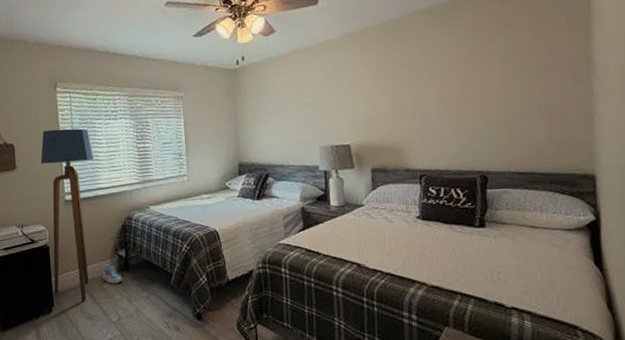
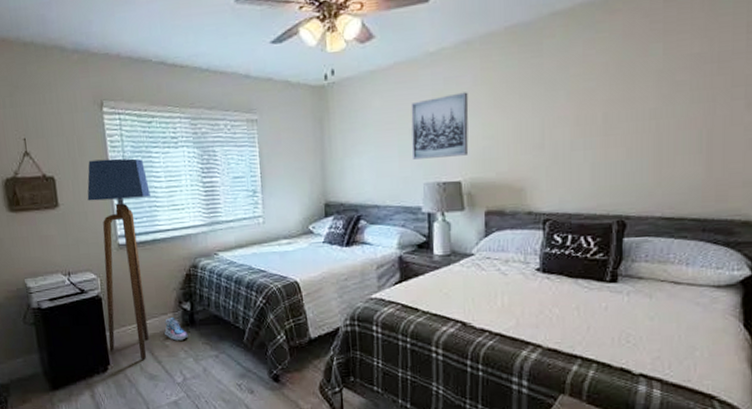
wall art: none [306,73,355,127] -> present [411,92,469,160]

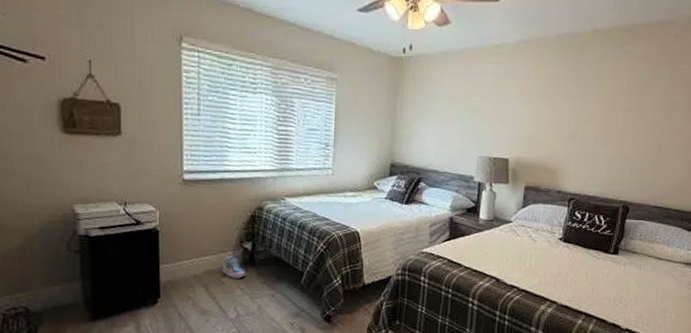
floor lamp: present [87,158,150,360] -> none [154,93,222,295]
wall art: present [411,92,469,160] -> none [470,83,522,137]

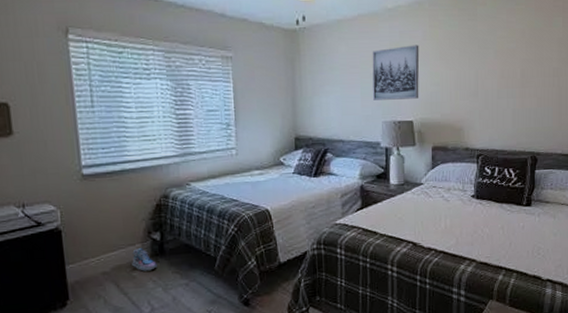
wall art: none [470,83,522,137] -> present [372,45,420,100]

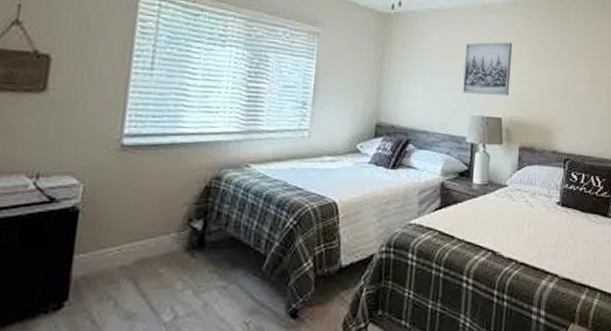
shoe: present [131,247,157,271] -> none [160,237,192,268]

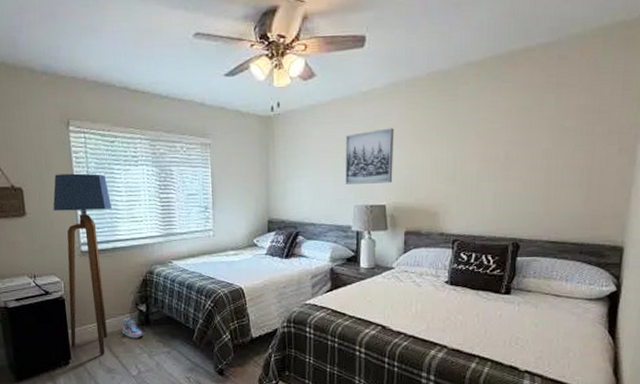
floor lamp: none [72,43,180,293] -> present [53,173,112,355]
shoe: none [160,237,192,268] -> present [121,317,143,338]

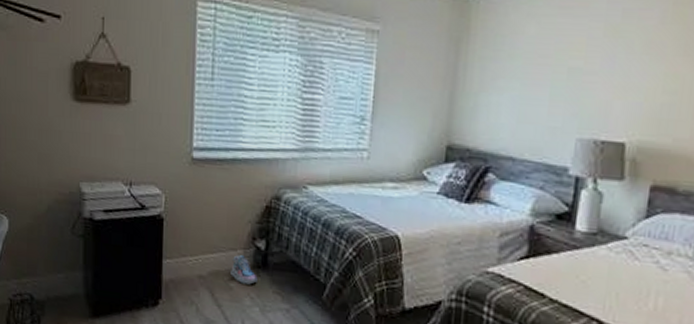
floor lamp: present [53,173,112,355] -> none [163,53,238,300]
wall art: present [344,128,394,185] -> none [566,30,652,111]

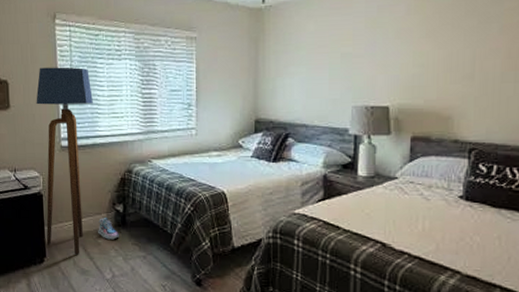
floor lamp: none [163,53,238,300] -> present [36,67,93,255]

